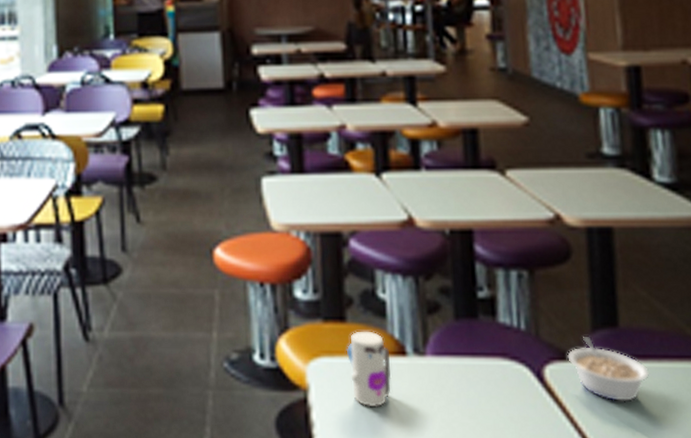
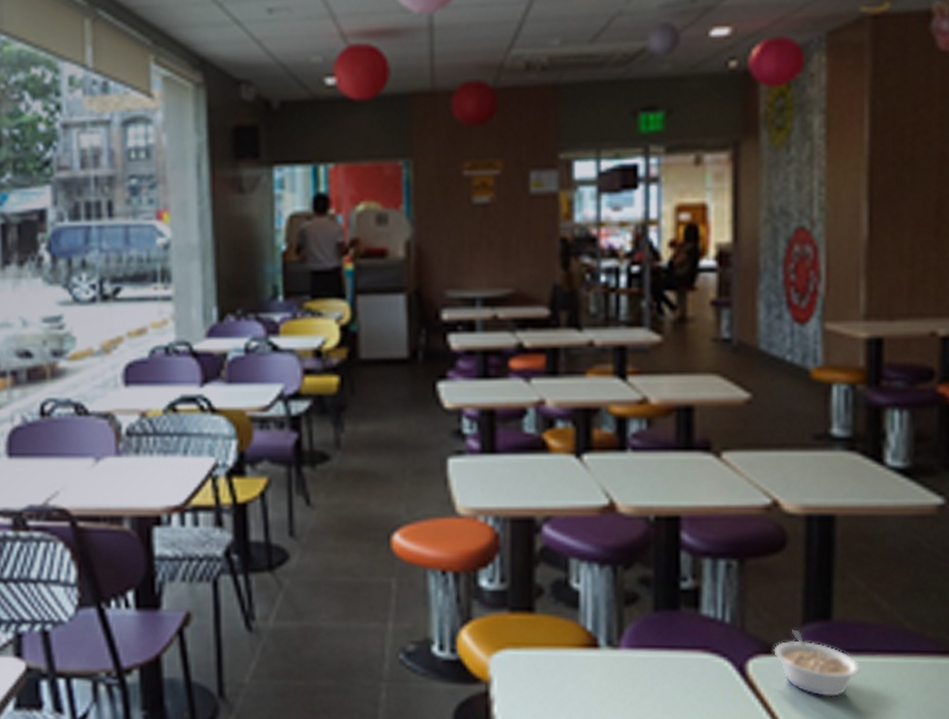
toy: present [346,331,392,408] -> none [533,622,581,701]

